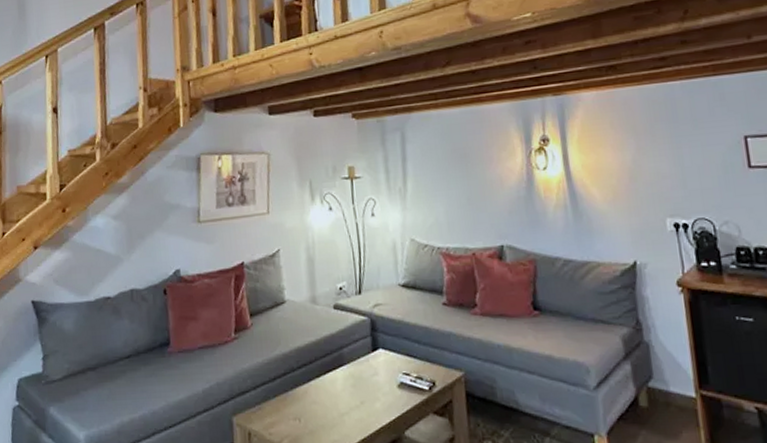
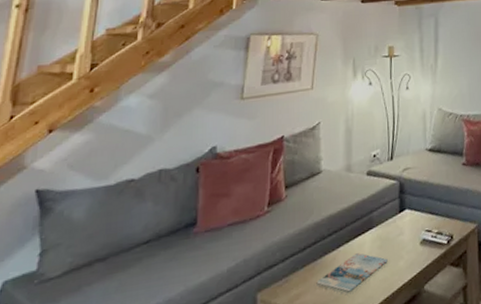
magazine: none [289,389,363,427] -> present [316,253,388,292]

